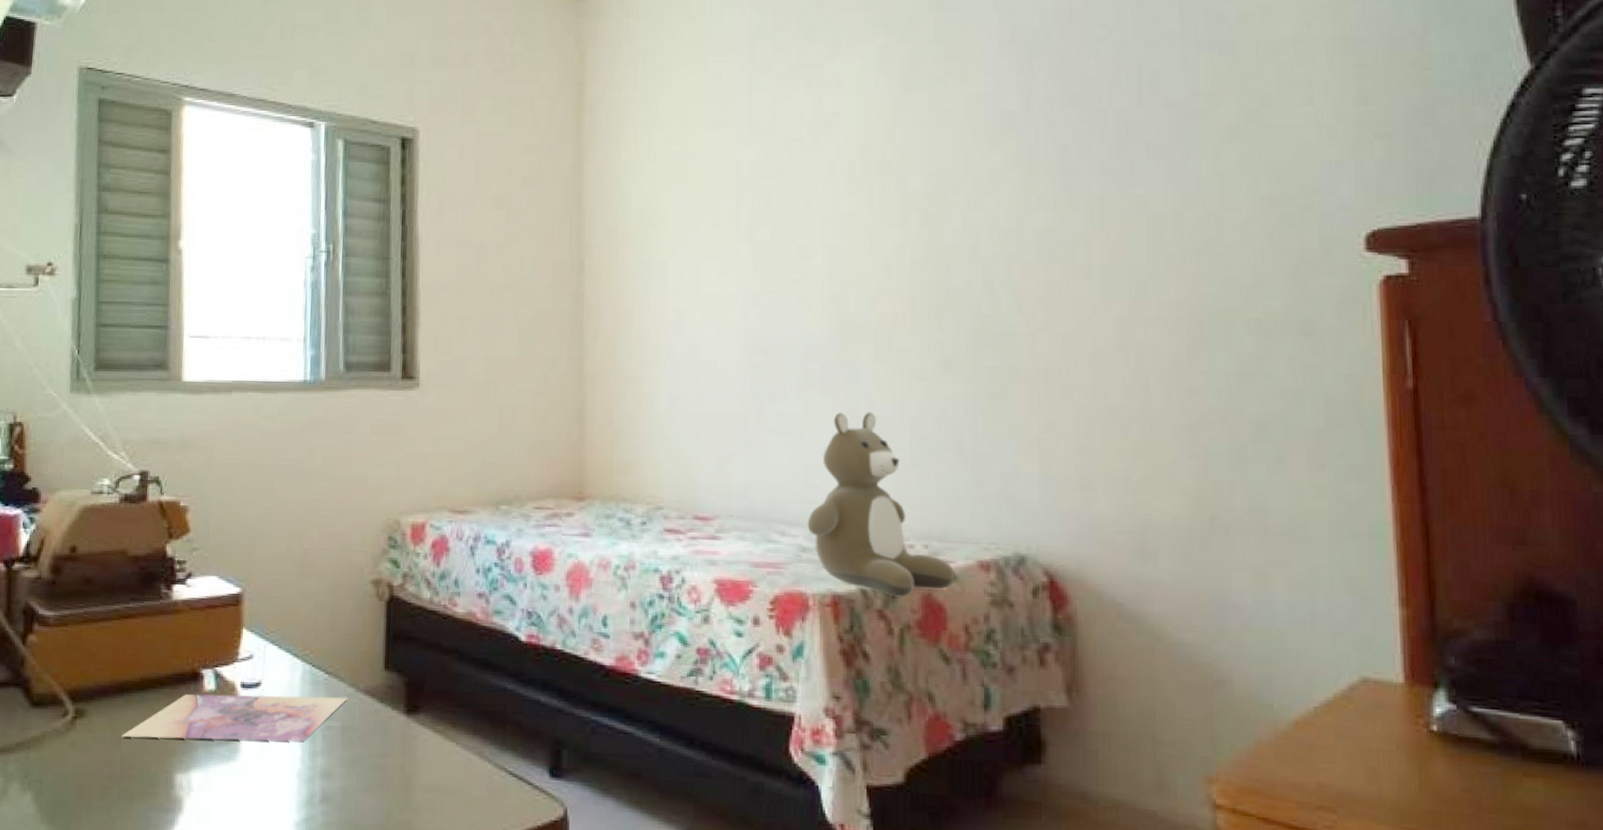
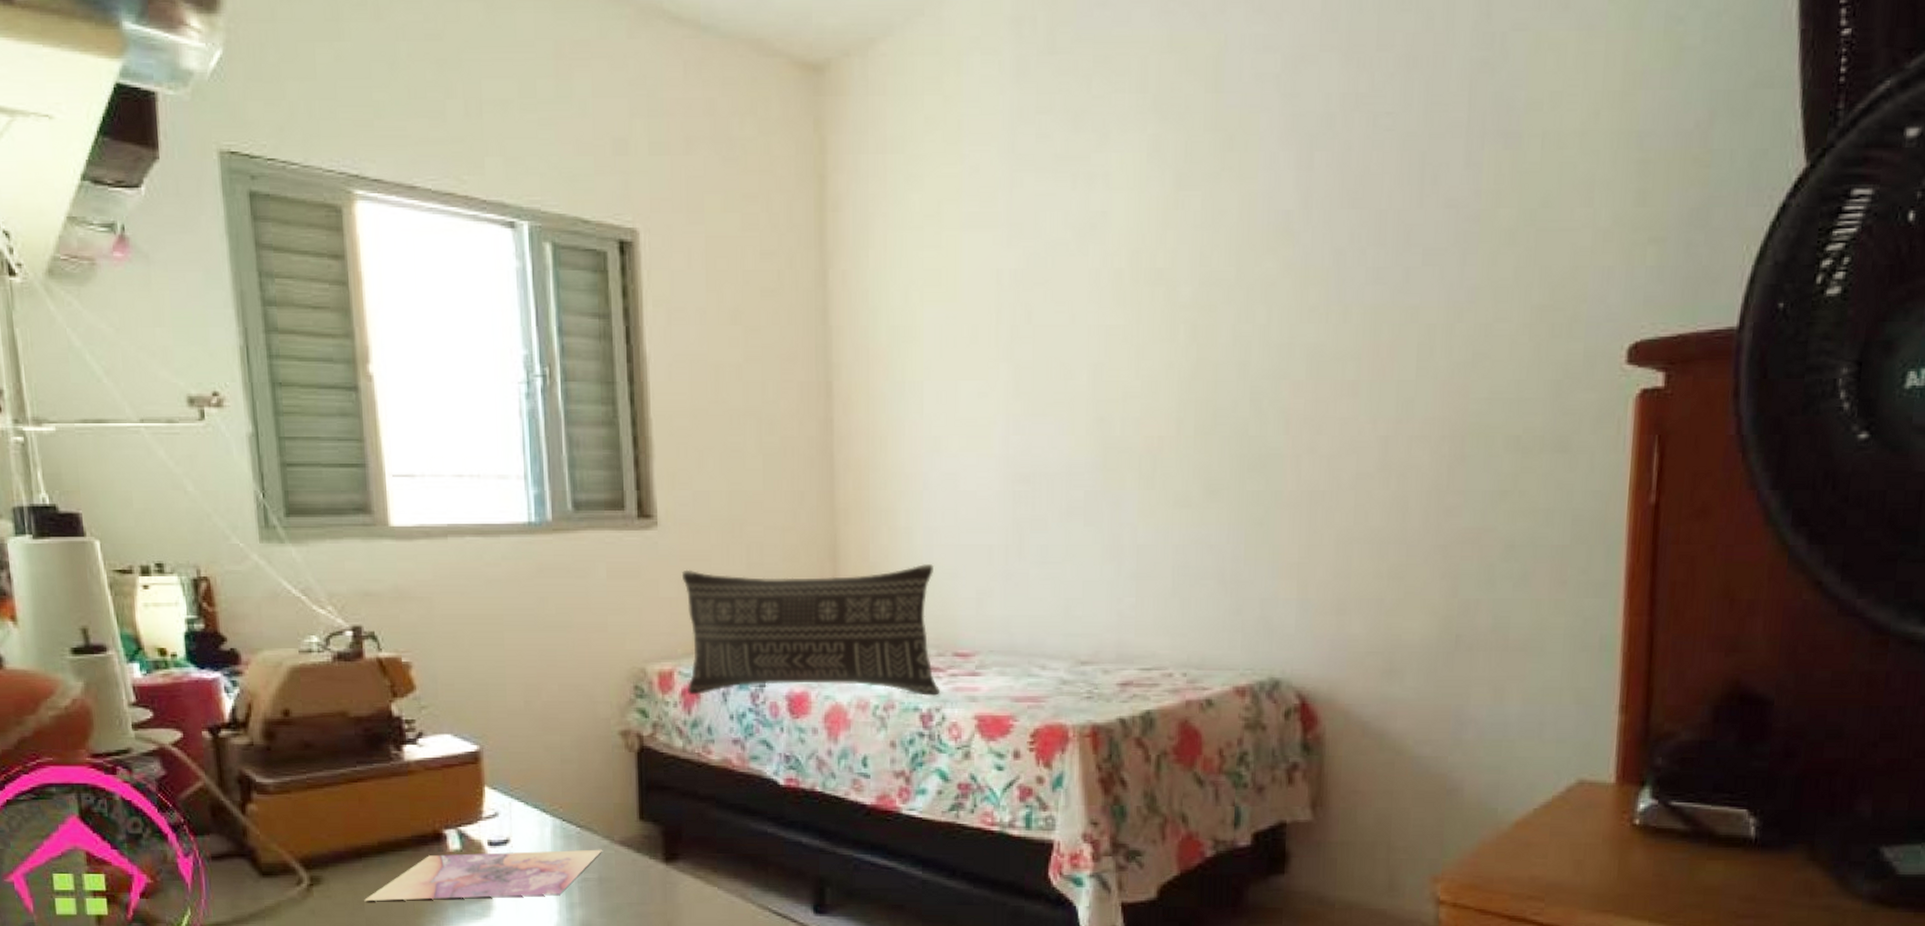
pillow: none [438,427,681,558] -> present [682,564,941,696]
teddy bear: present [807,411,954,597] -> none [1068,540,1211,725]

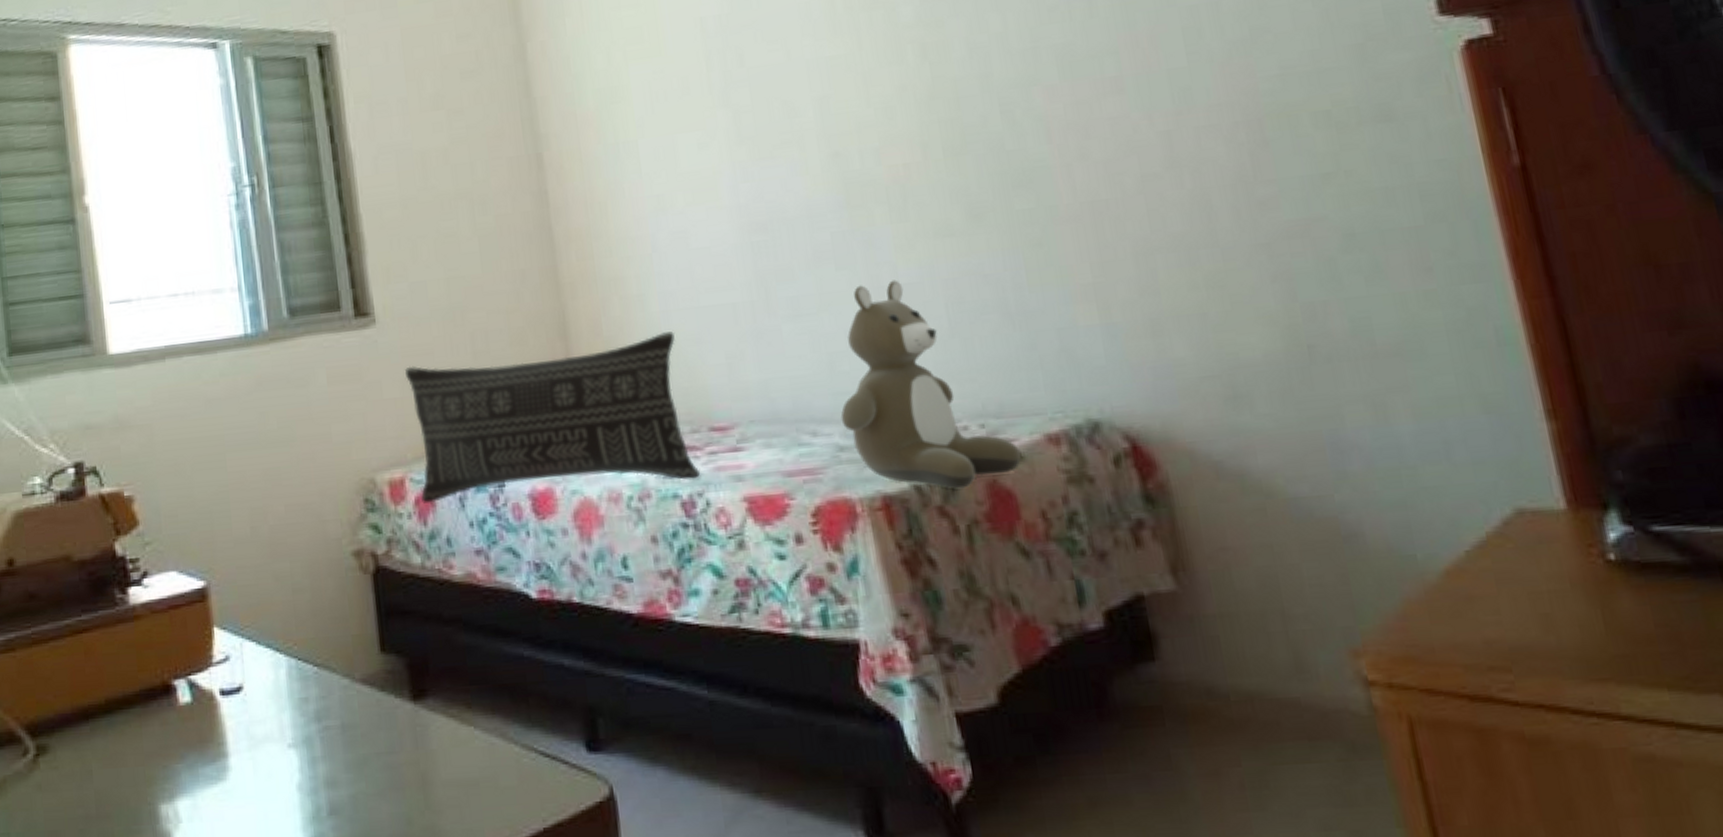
fabric swatch: present [364,849,602,901] -> none [92,690,343,770]
teddy bear: none [1068,540,1211,725] -> present [840,280,1021,489]

